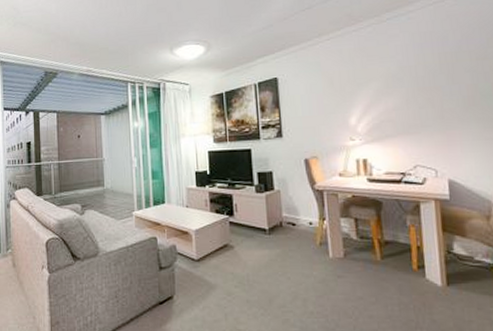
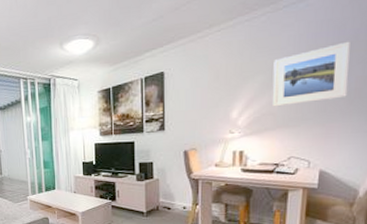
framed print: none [385,51,462,114] -> present [272,41,350,107]

